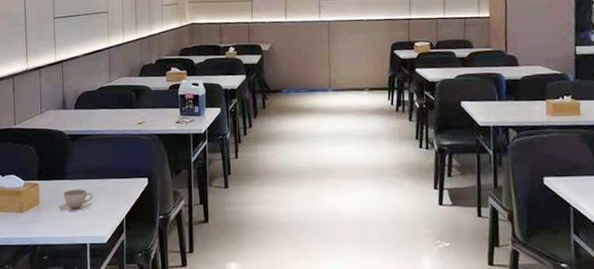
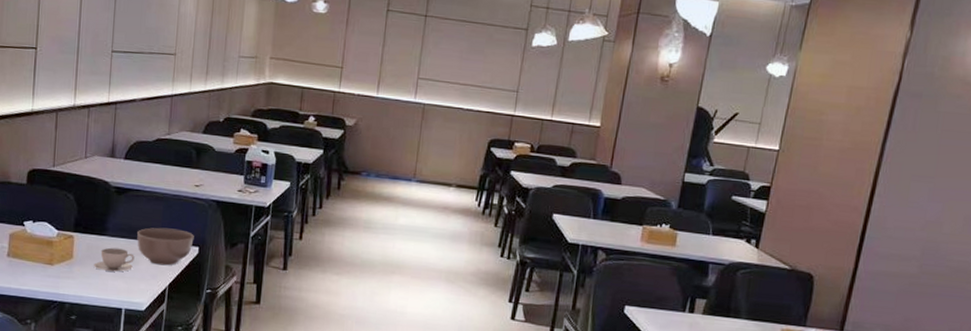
bowl: none [92,164,143,199] -> present [136,227,194,266]

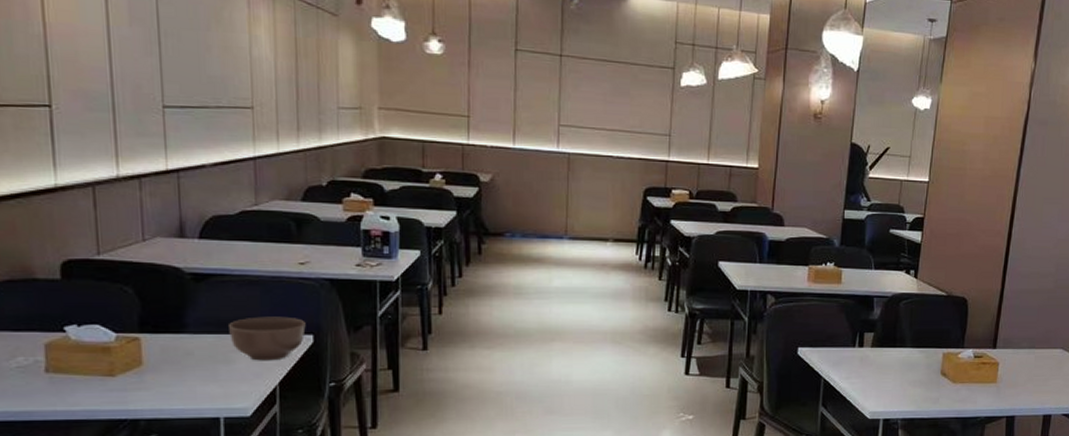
teacup: present [93,247,135,272] -> none [173,346,229,375]

